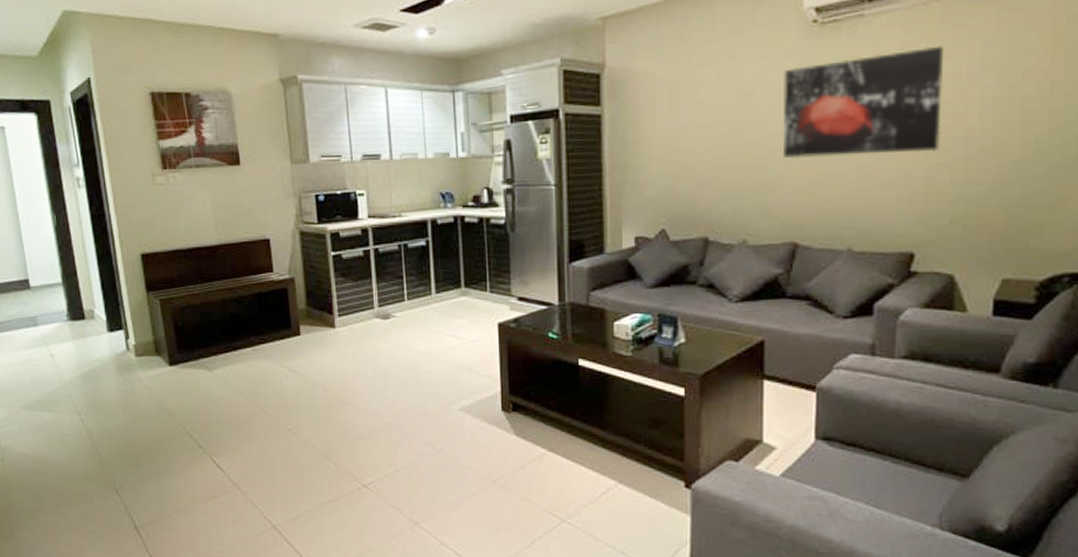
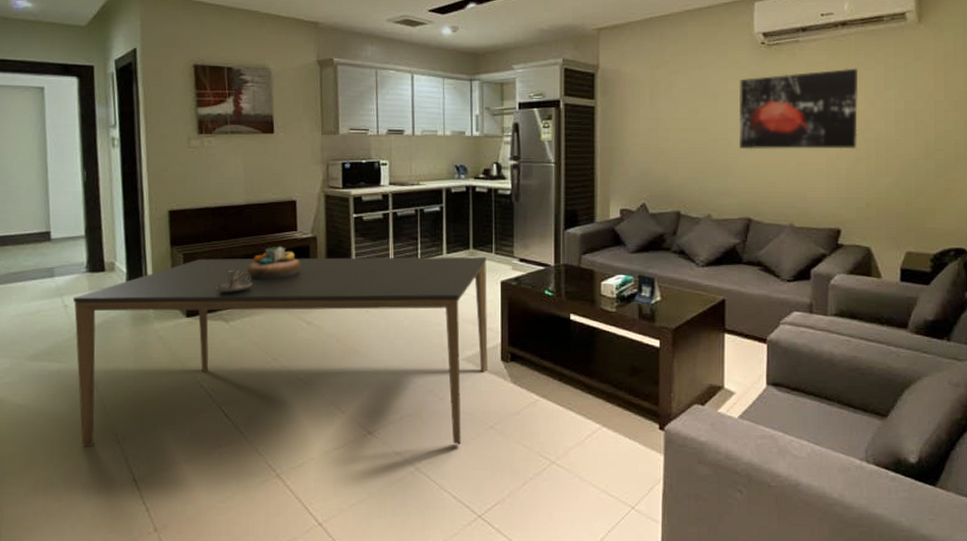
dining table: none [58,295,487,500] -> present [72,256,488,448]
candle holder: none [196,315,232,340] -> present [216,269,252,293]
decorative bowl: none [226,289,280,325] -> present [247,246,300,280]

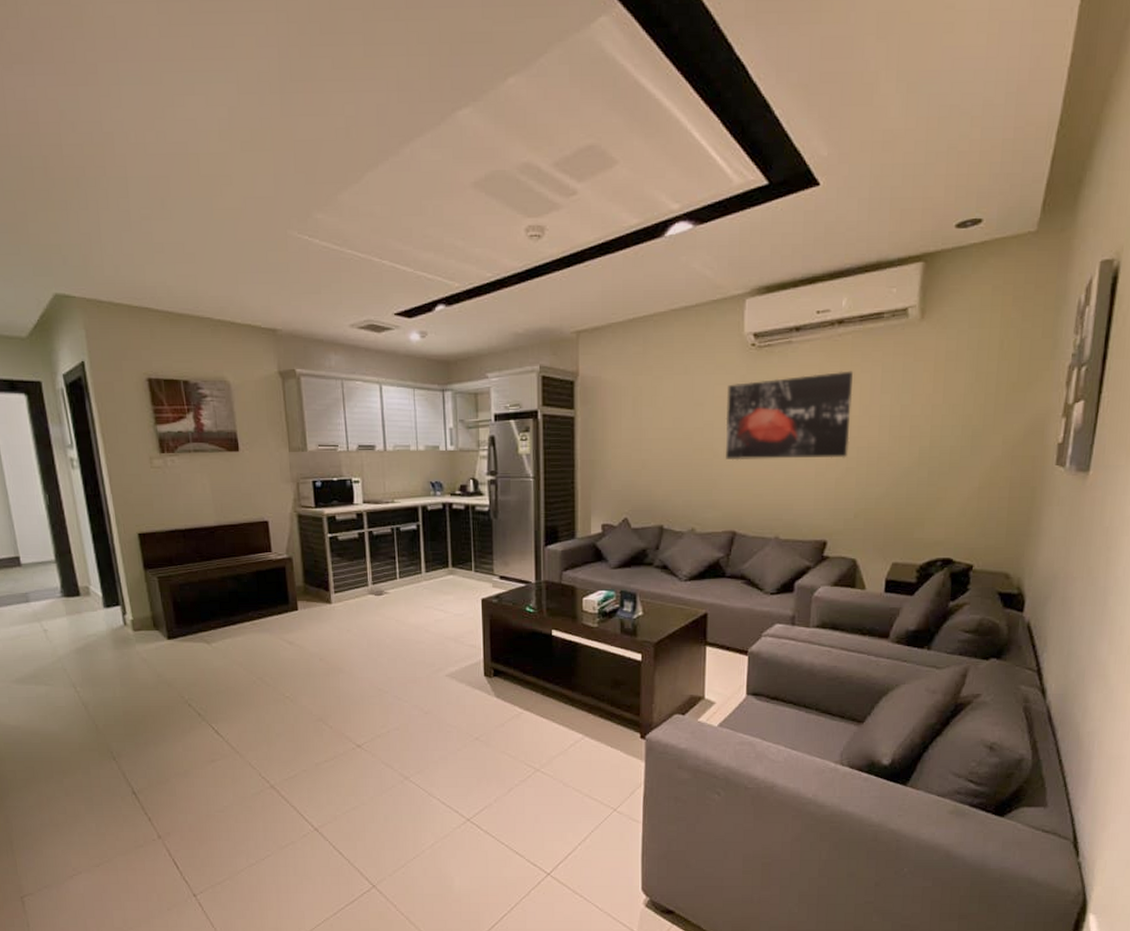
dining table: present [72,256,488,448] -> none [51,574,471,764]
candle holder: present [216,269,252,293] -> none [194,592,231,615]
decorative bowl: present [247,246,300,280] -> none [224,567,278,601]

